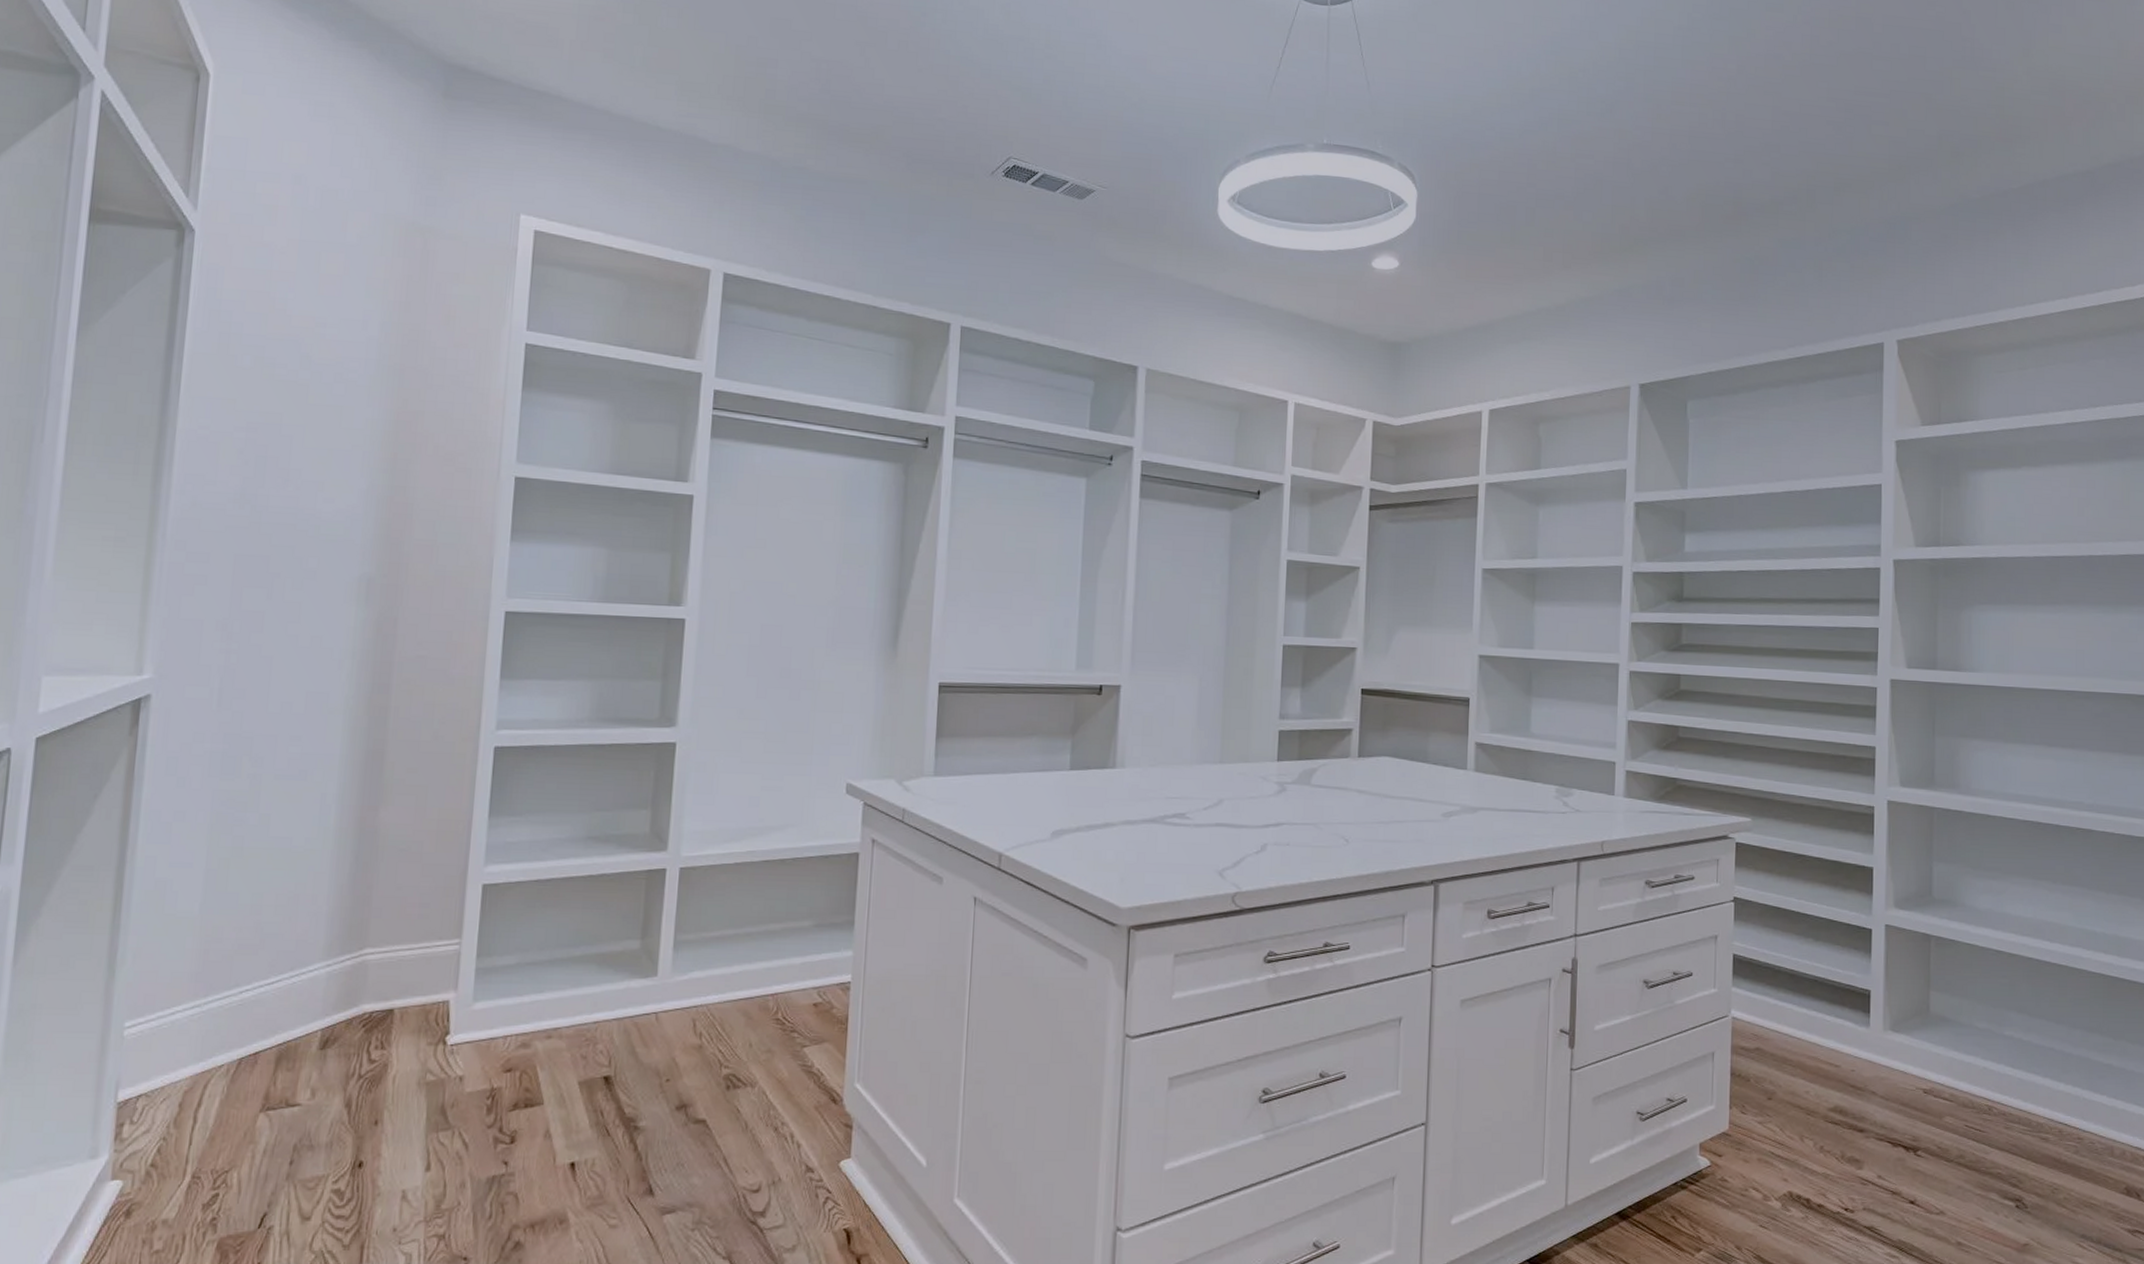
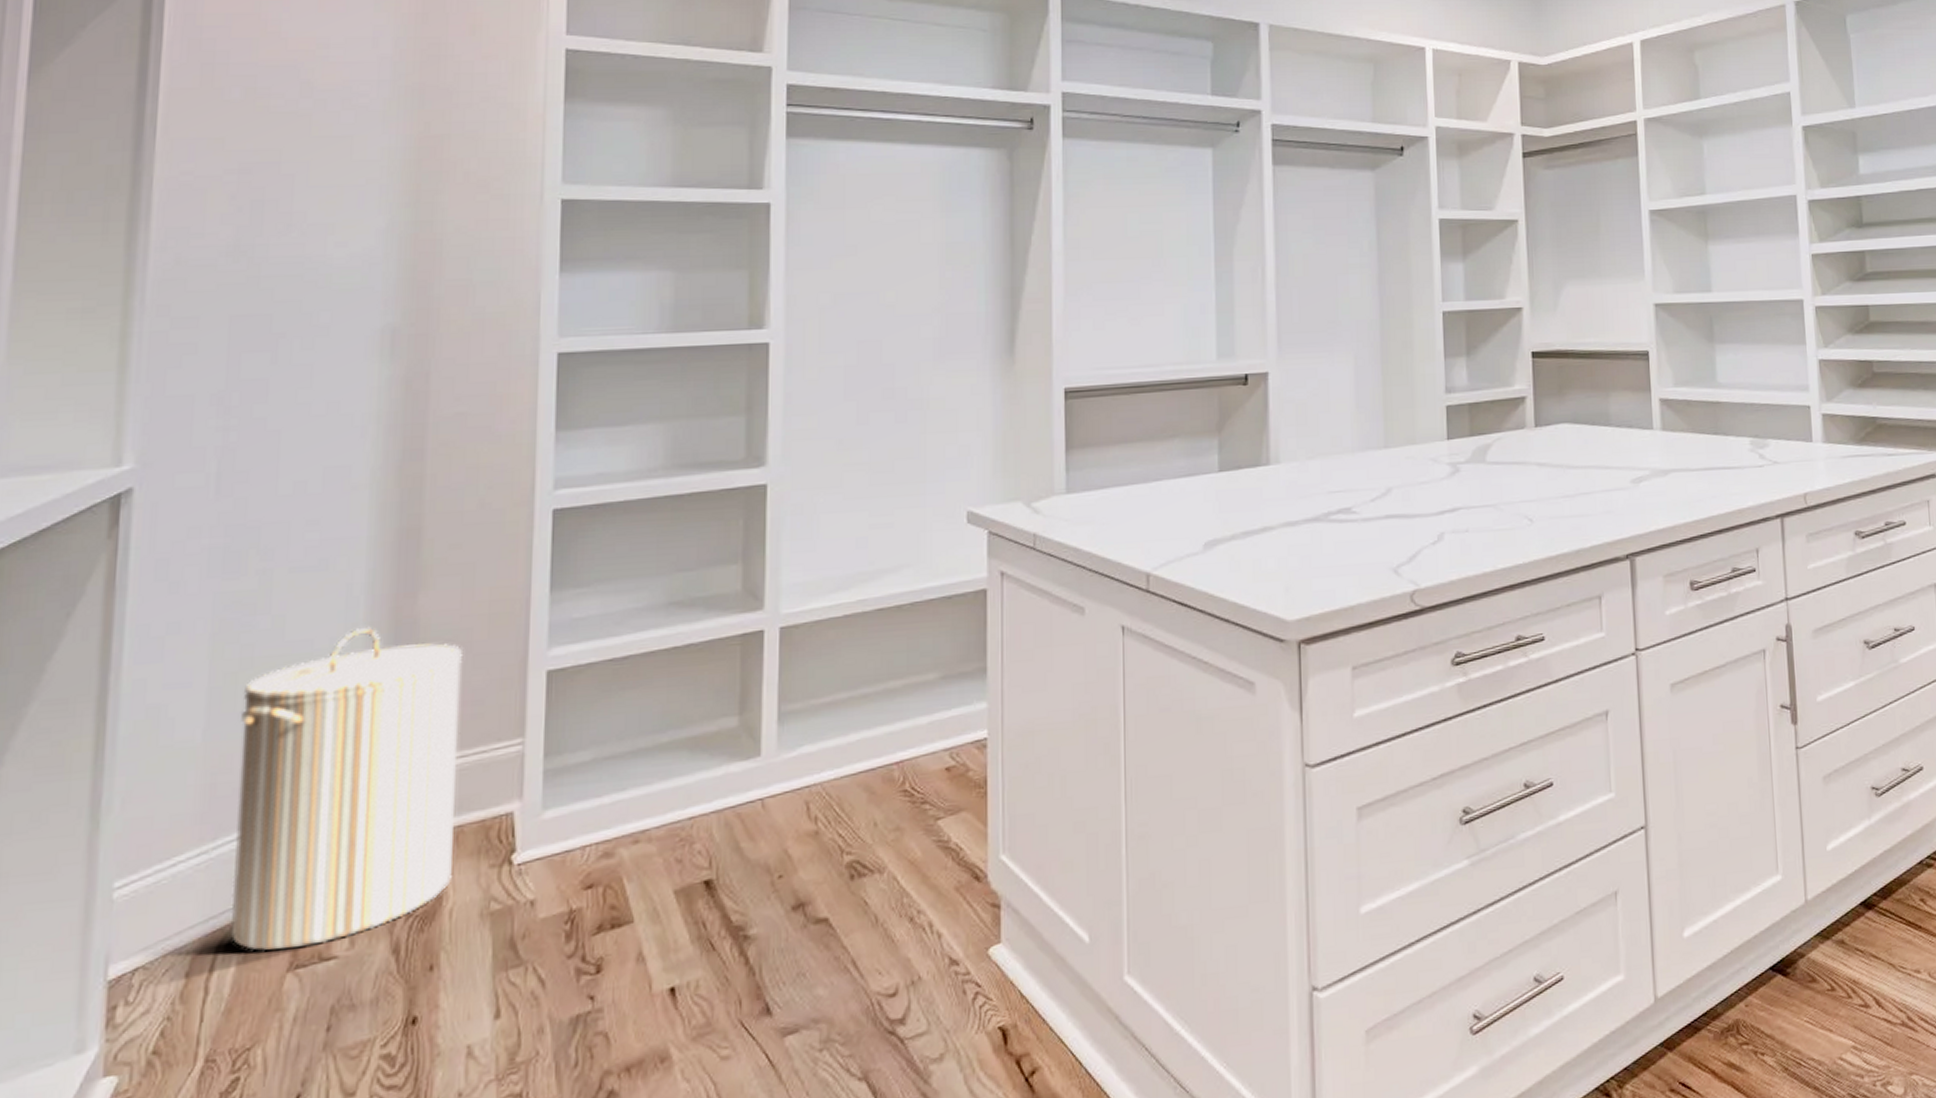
laundry hamper: none [216,831,415,1094] -> present [230,626,464,951]

